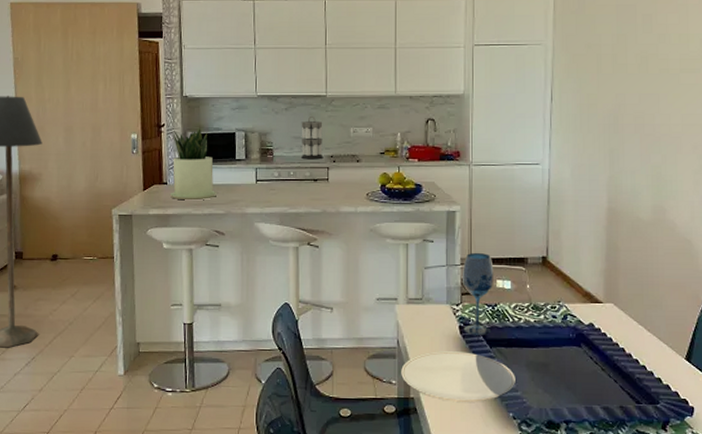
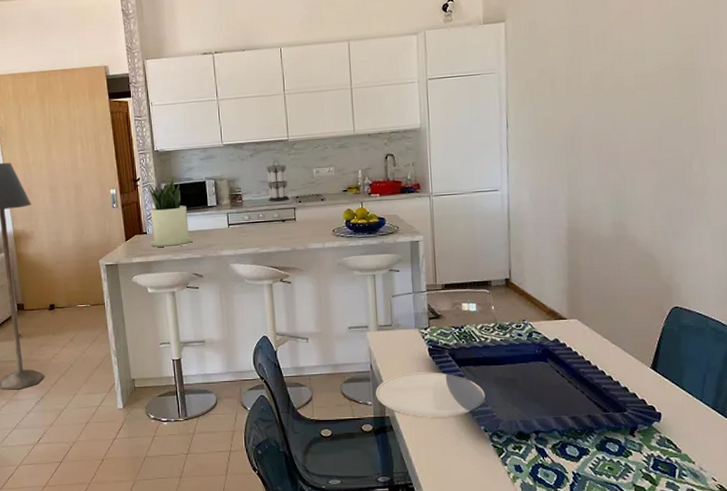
wineglass: present [463,252,494,336] -> none [429,278,460,357]

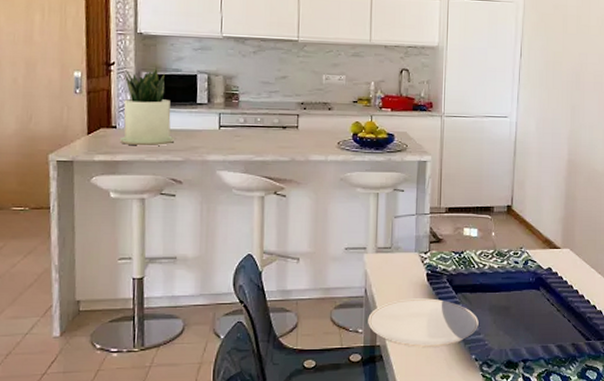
spice rack: present [266,160,290,202] -> none [270,60,294,106]

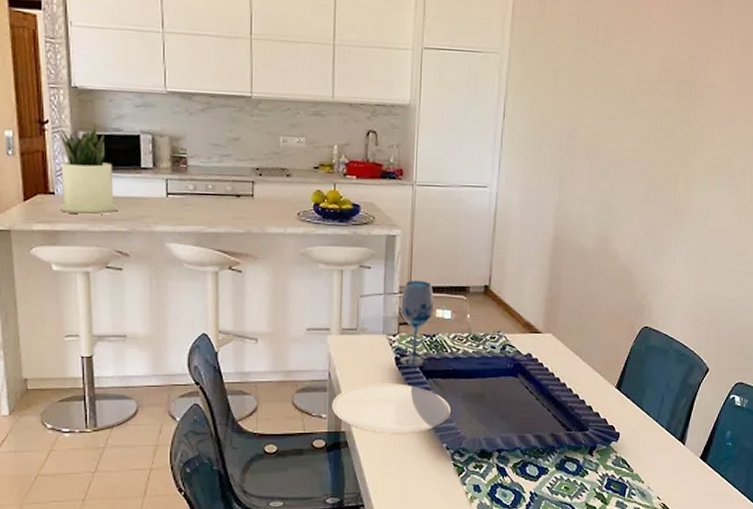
wineglass: none [430,201,462,283] -> present [399,280,434,368]

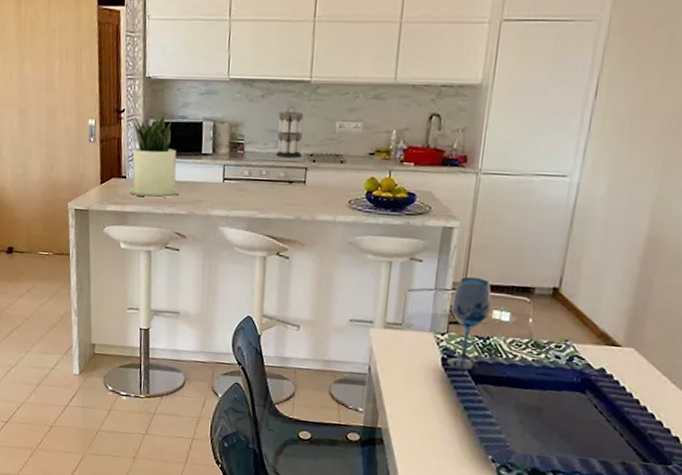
spice rack: none [221,119,248,172] -> present [276,105,304,158]
plate: present [332,383,451,434] -> none [369,382,501,441]

